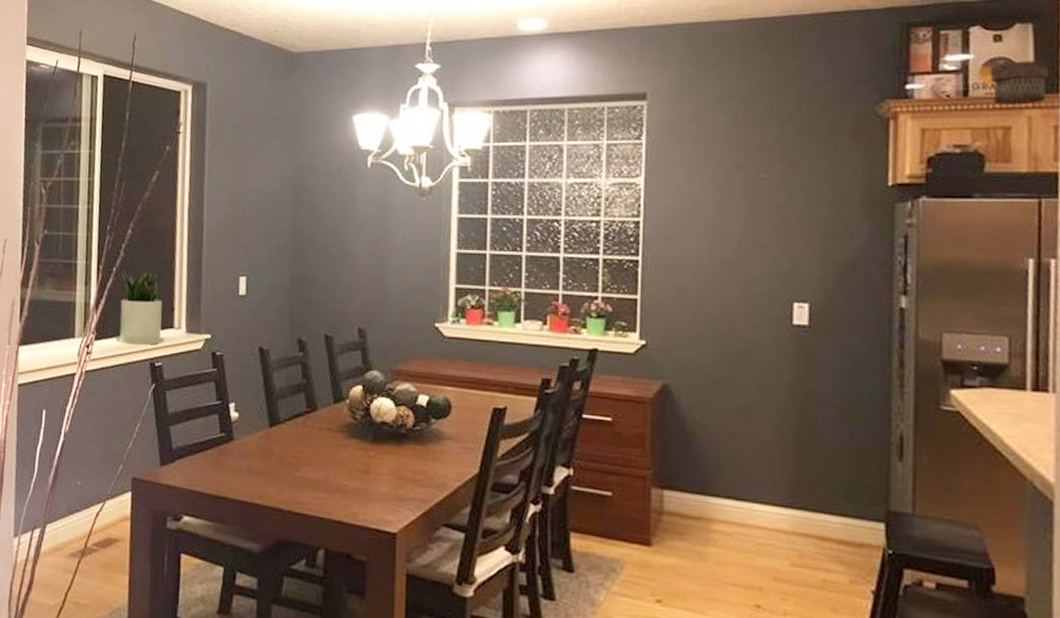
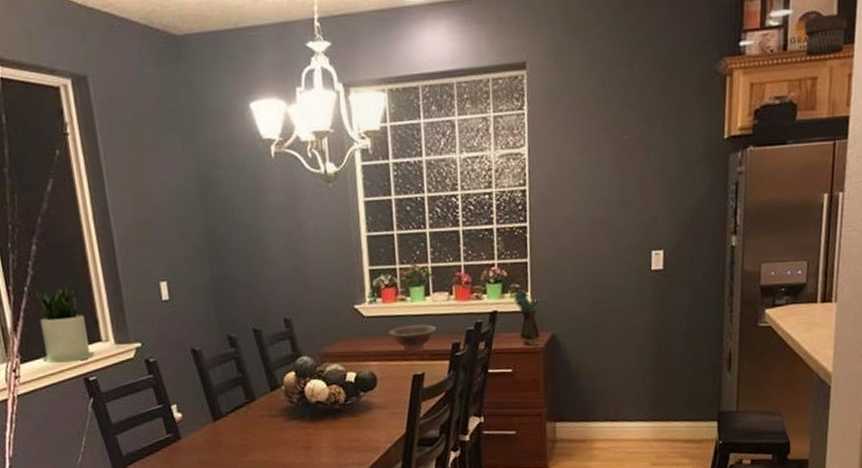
decorative bowl: none [470,352,525,381] -> present [389,324,437,351]
vase: none [617,326,648,394] -> present [512,288,540,347]

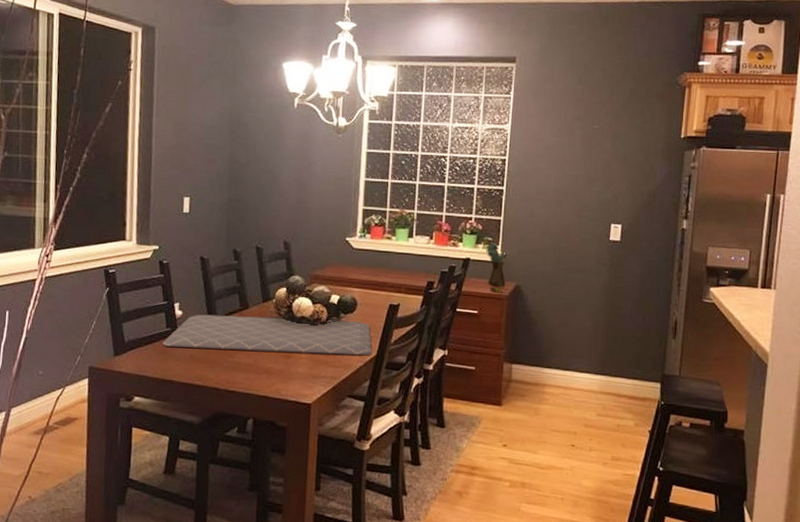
planter: present [33,283,95,364] -> none [73,188,118,255]
placemat: none [166,398,401,455] -> present [163,314,372,356]
decorative bowl: present [389,324,437,351] -> none [373,261,415,283]
decorative box: present [804,13,848,57] -> none [754,48,792,81]

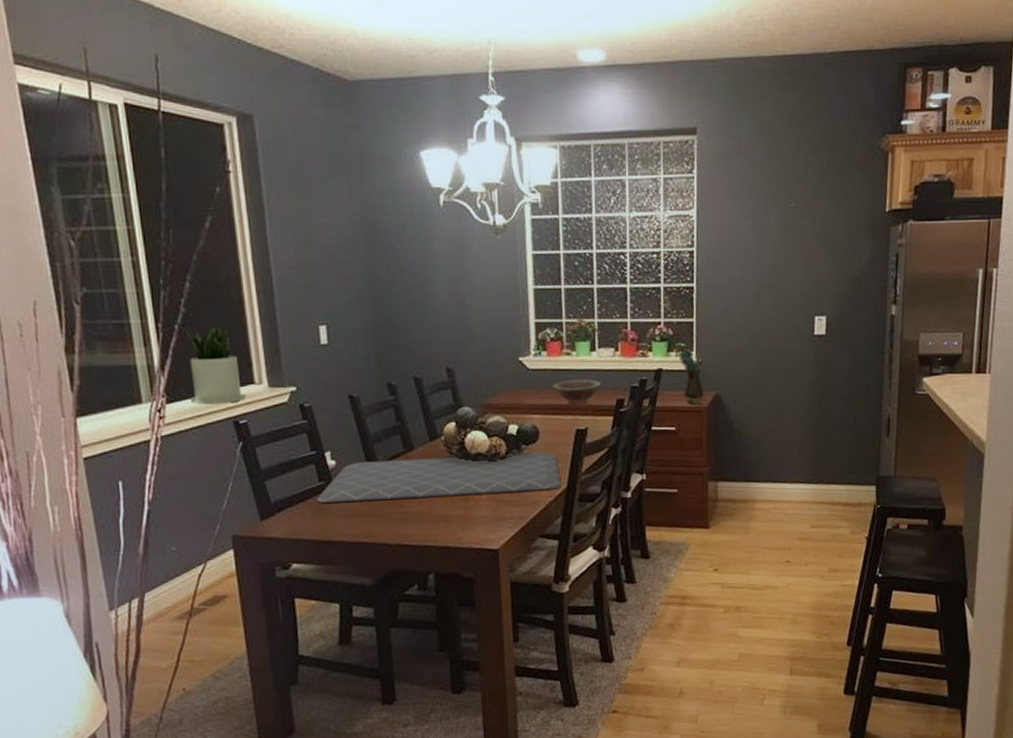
planter: none [73,188,118,255] -> present [184,323,247,405]
decorative bowl: none [373,261,415,283] -> present [553,379,602,405]

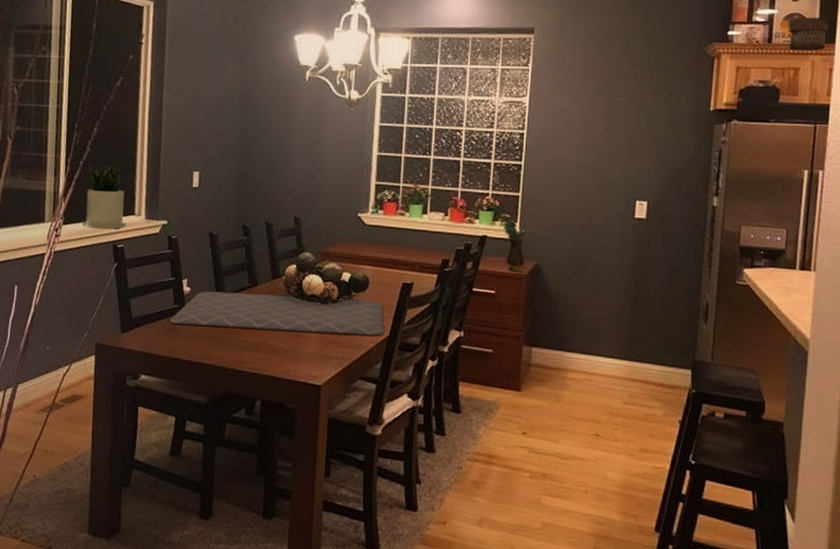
decorative bowl: present [553,379,602,405] -> none [386,237,430,261]
decorative box: none [961,100,1002,139] -> present [788,17,829,51]

